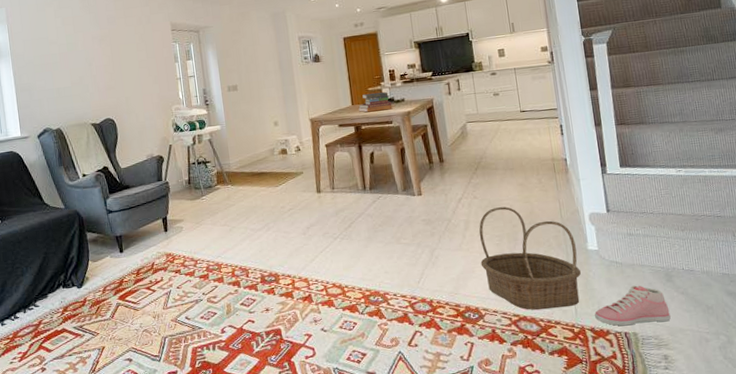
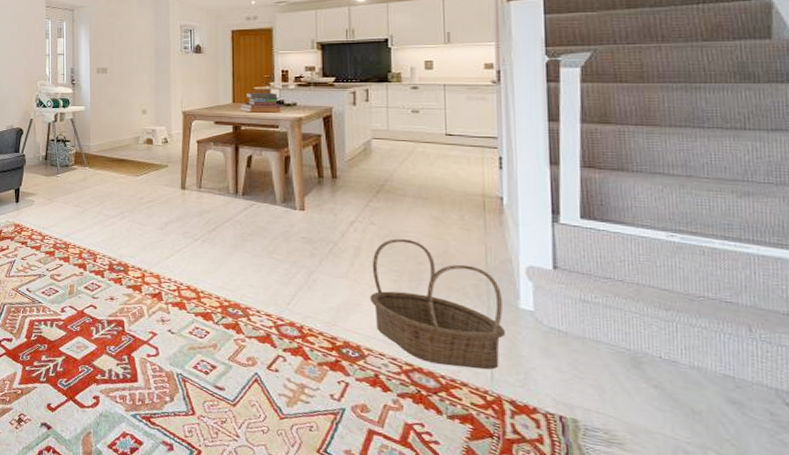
sneaker: present [595,285,671,326] -> none [518,362,632,416]

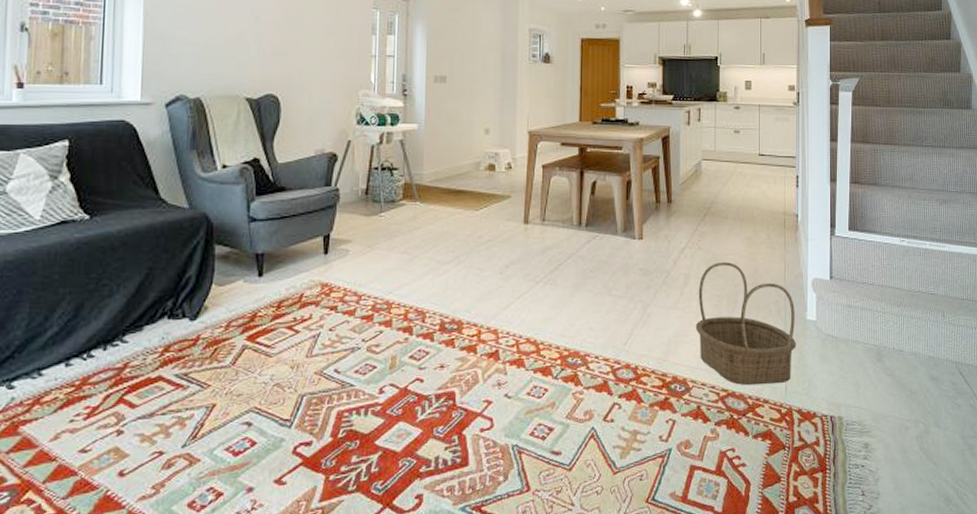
books: present [240,92,281,113] -> none [586,109,625,133]

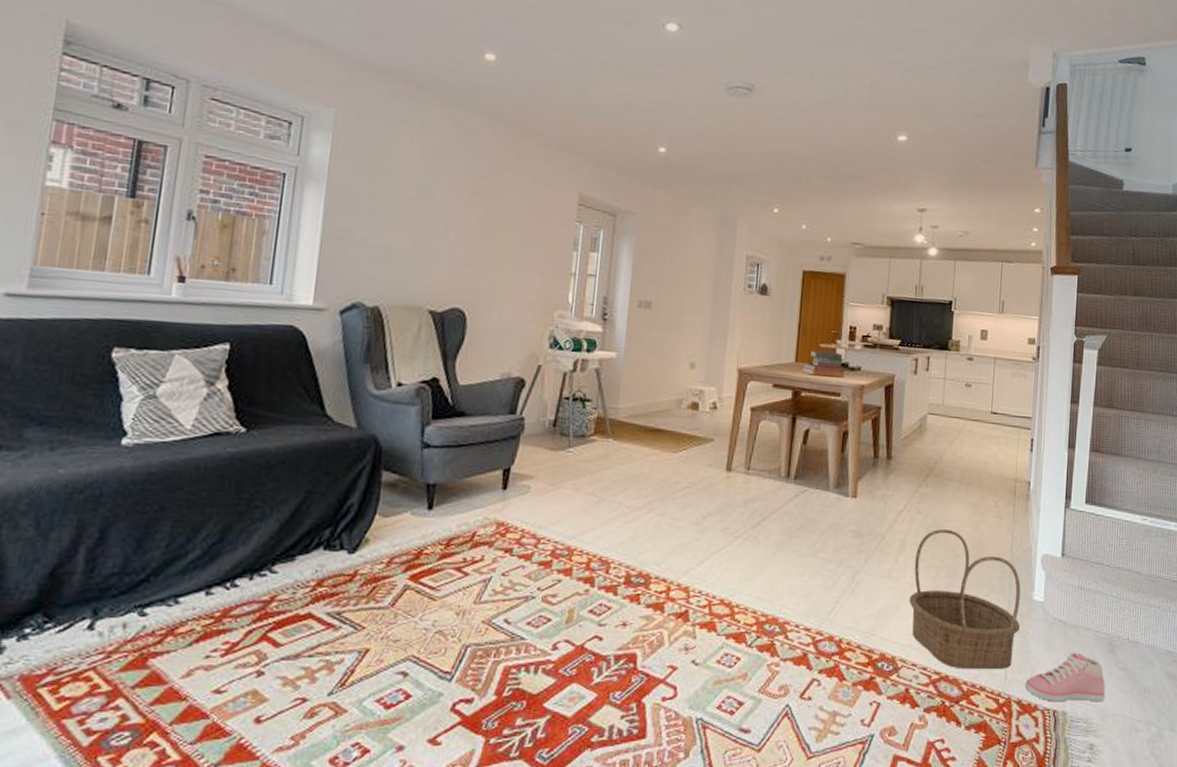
books: none [586,109,625,133] -> present [802,350,845,378]
sneaker: none [804,363,876,409] -> present [1025,652,1106,702]

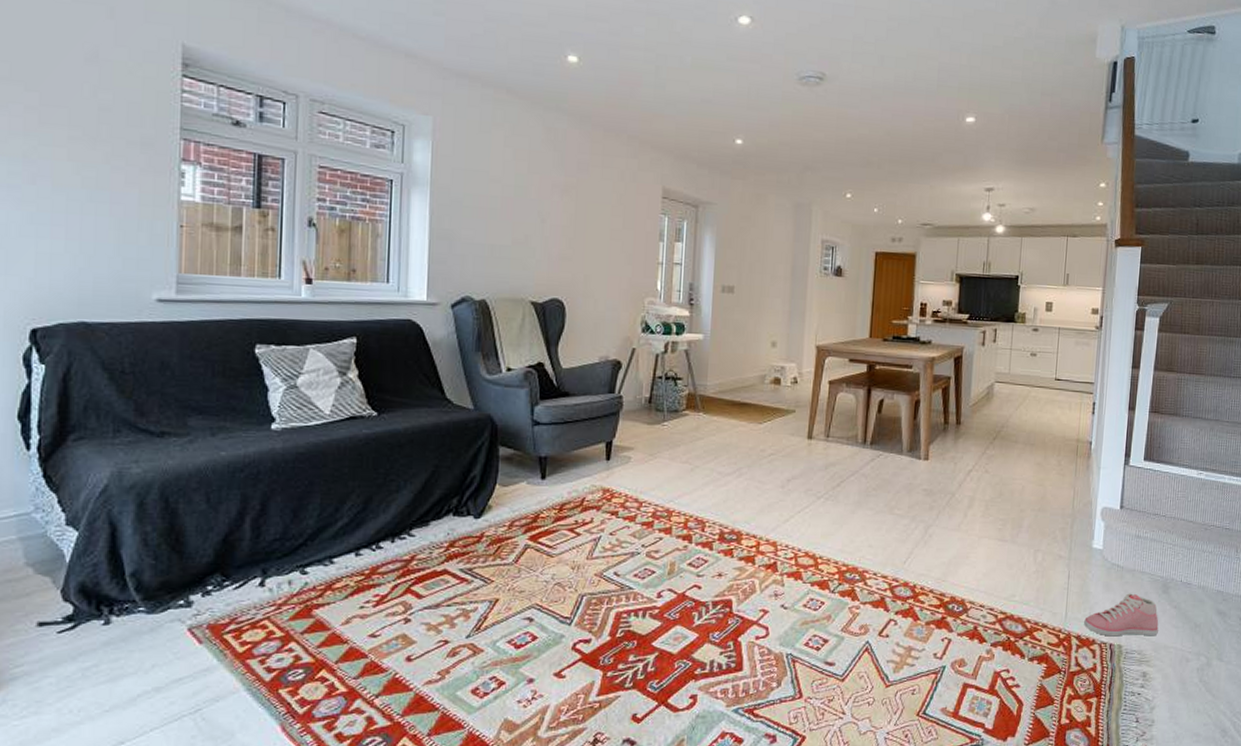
books: present [802,350,845,378] -> none [876,326,917,351]
basket: present [909,529,1021,670] -> none [977,487,1081,610]

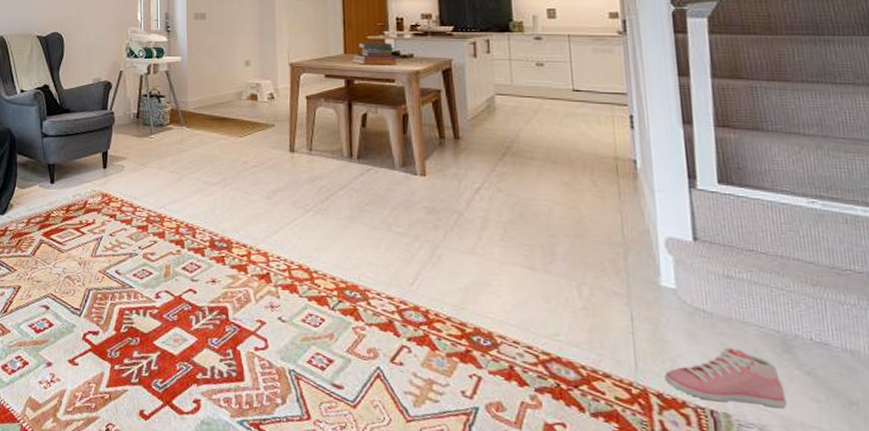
books: none [876,326,917,351] -> present [352,42,397,65]

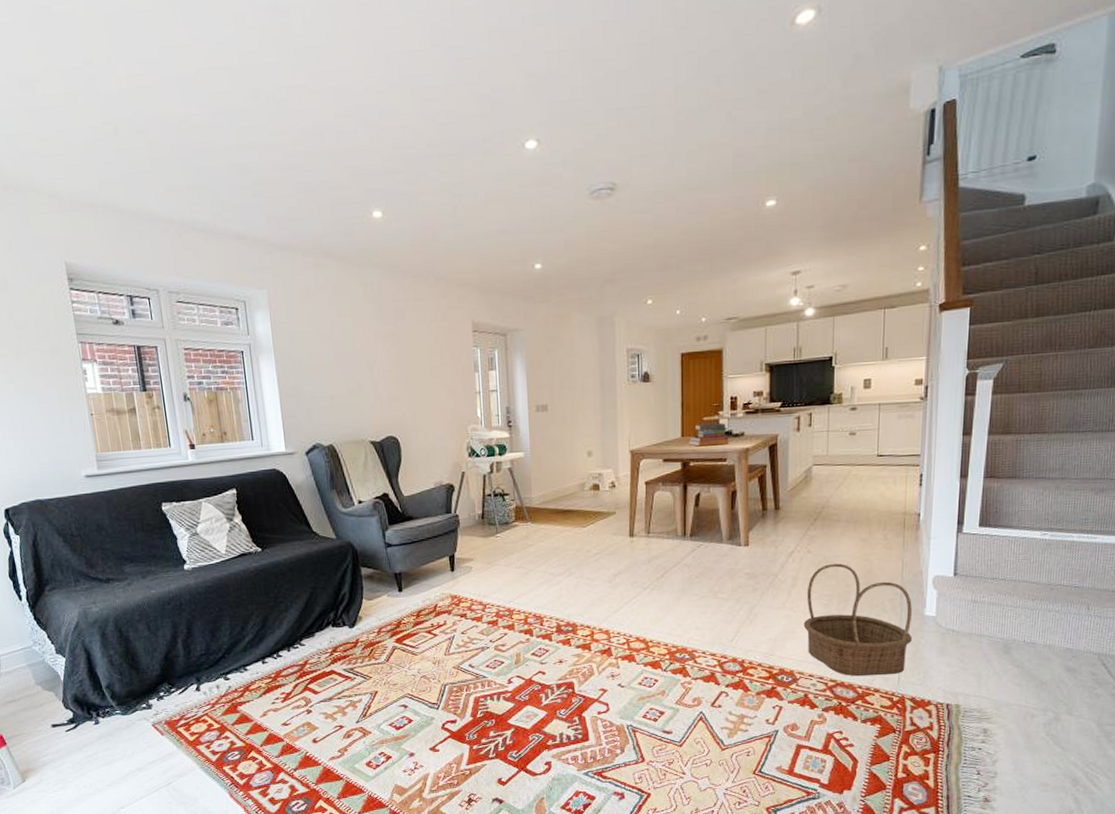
basket: none [500,208,649,358] -> present [803,563,913,677]
sneaker: present [665,347,787,409] -> none [918,656,1000,697]

